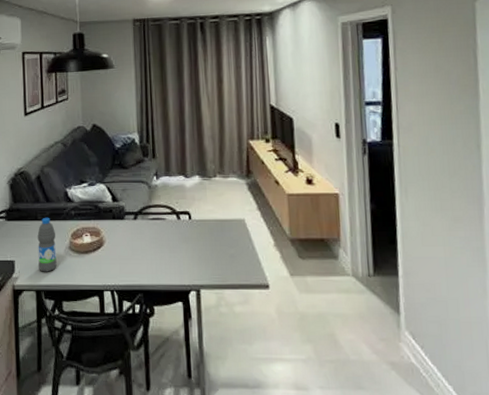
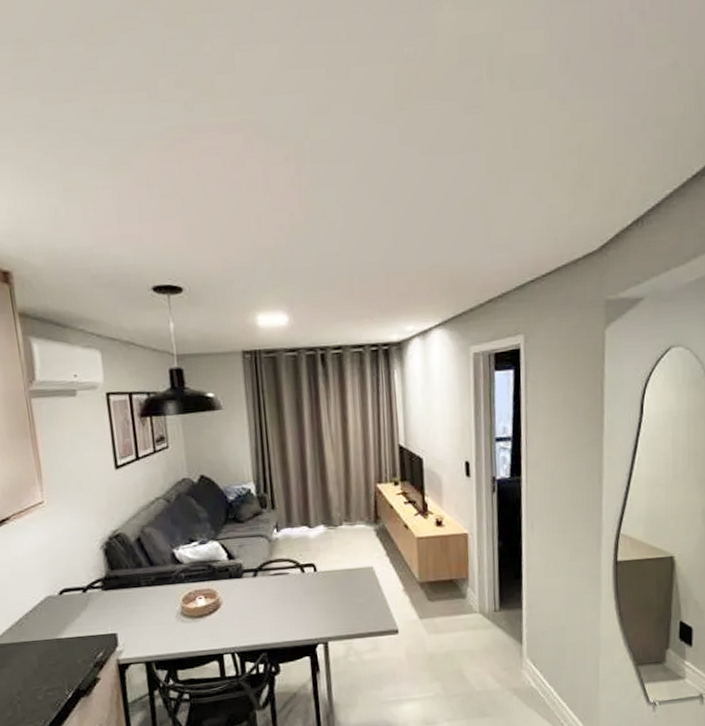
water bottle: present [37,217,57,272] -> none [142,582,168,642]

